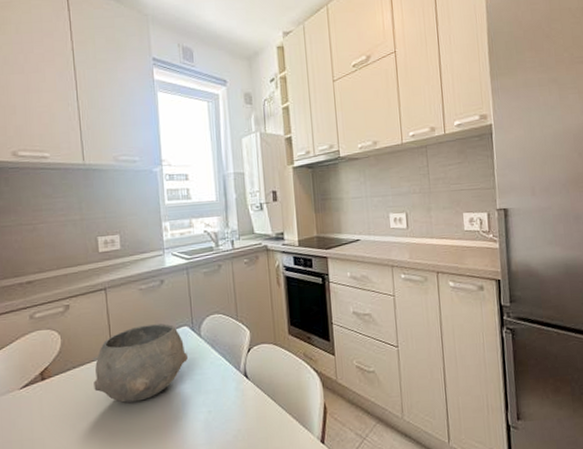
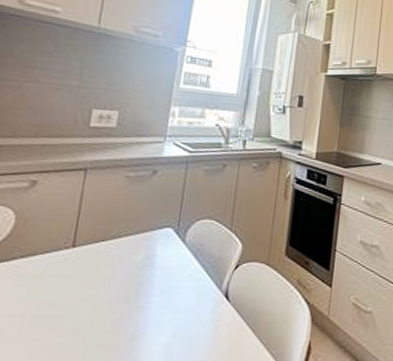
bowl: present [94,323,188,403] -> none [39,218,164,310]

